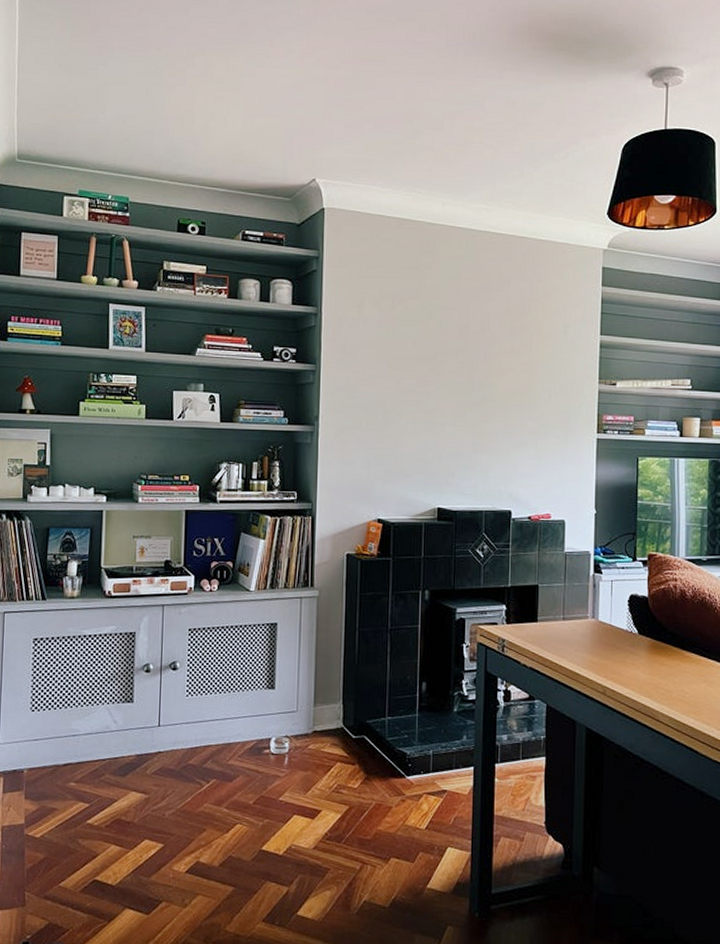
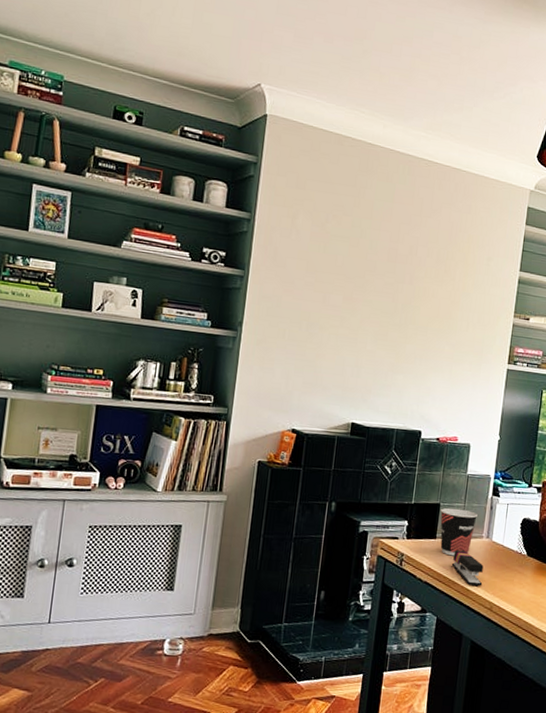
cup: none [540,588,580,639] -> present [440,507,478,556]
stapler: none [557,633,593,669] -> present [451,550,484,586]

